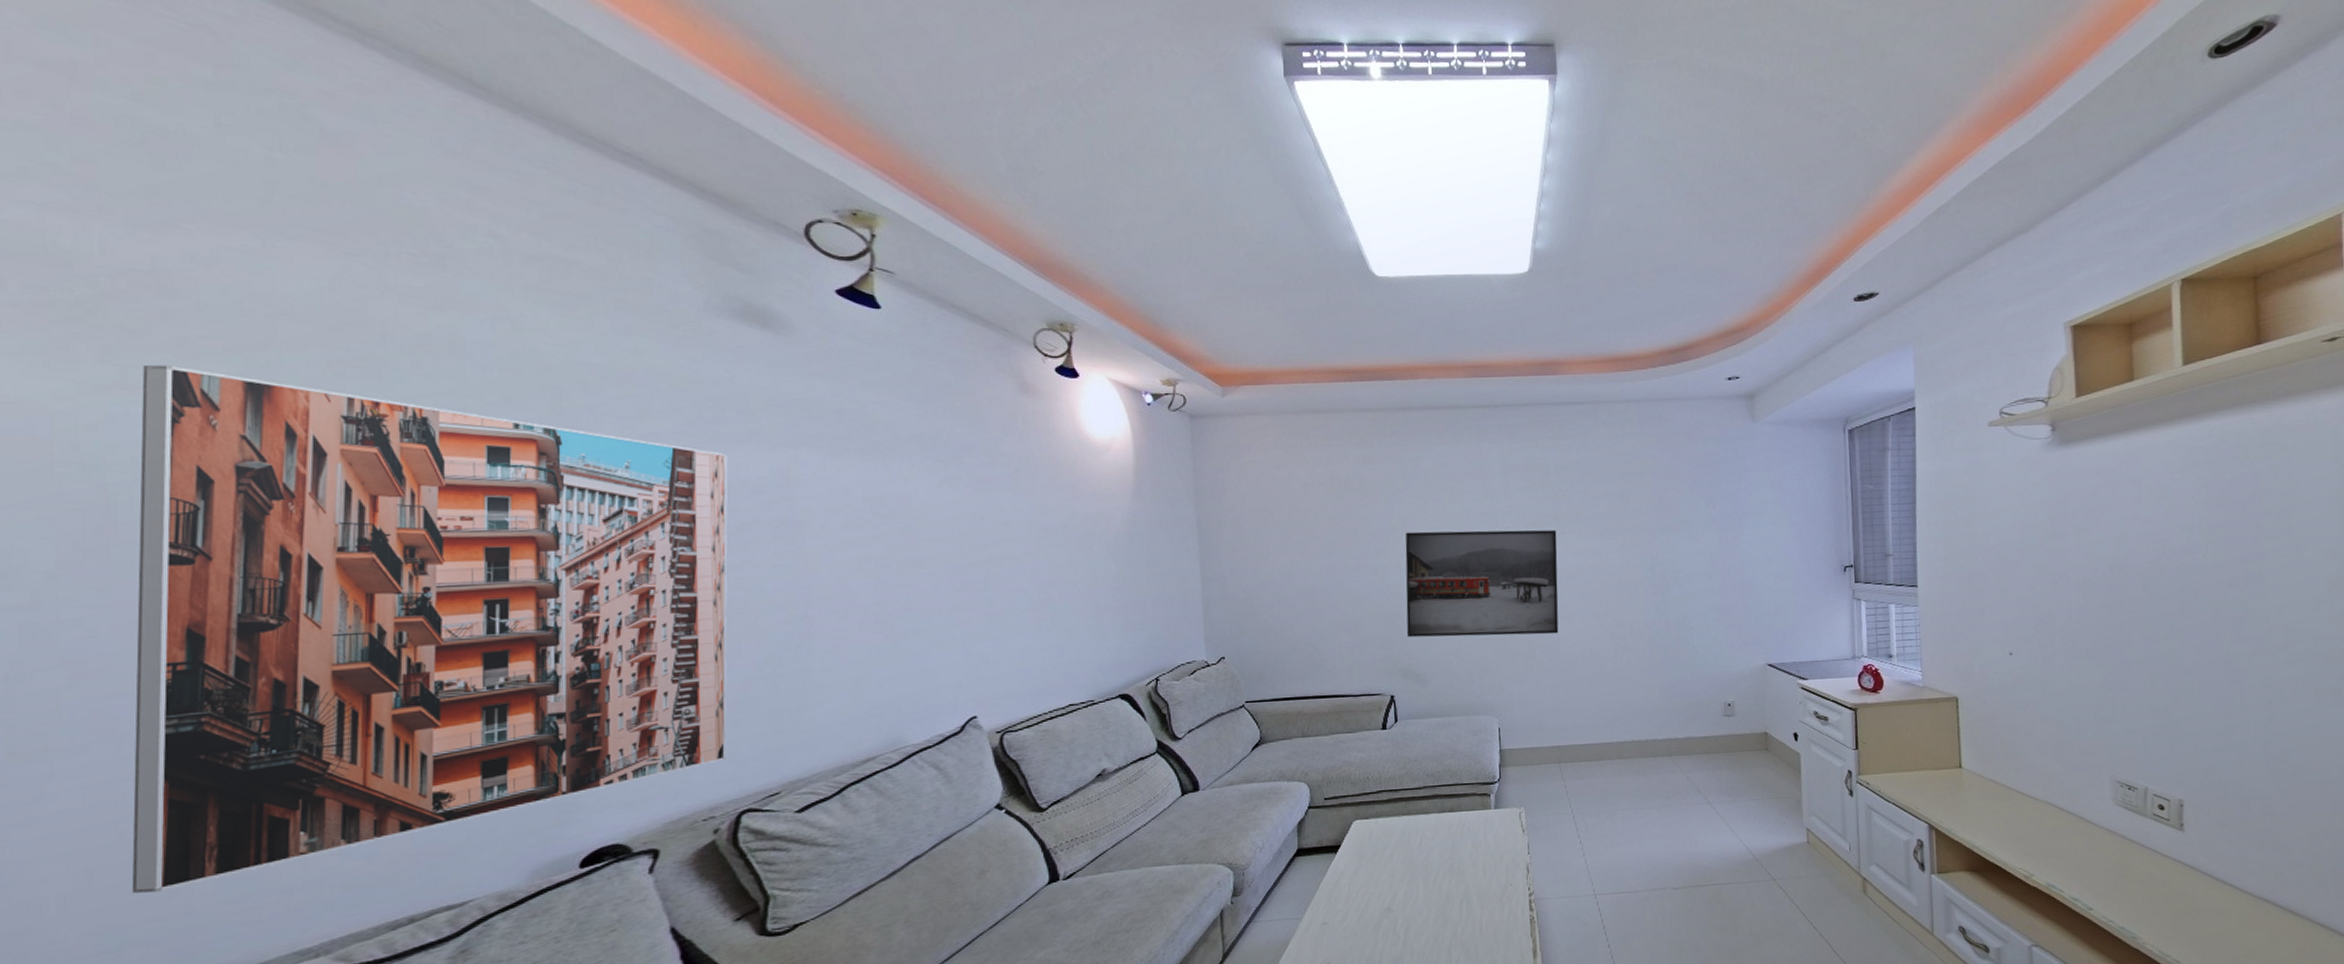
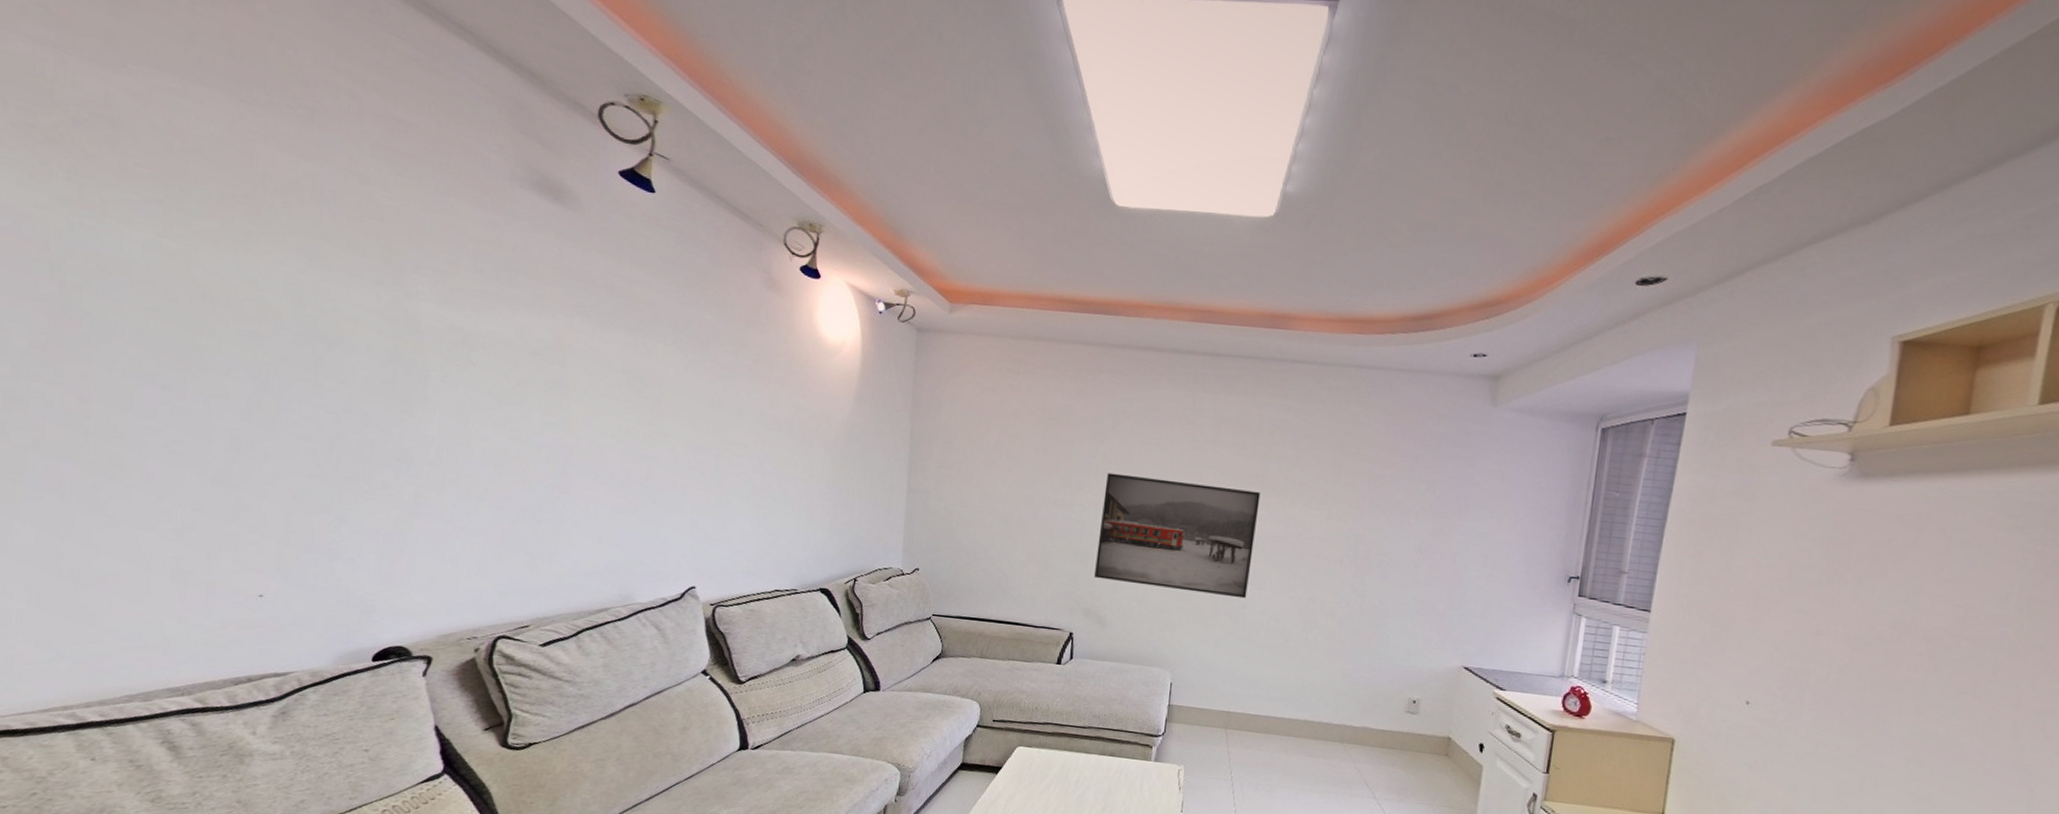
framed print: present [131,365,728,893] -> none [64,185,516,621]

